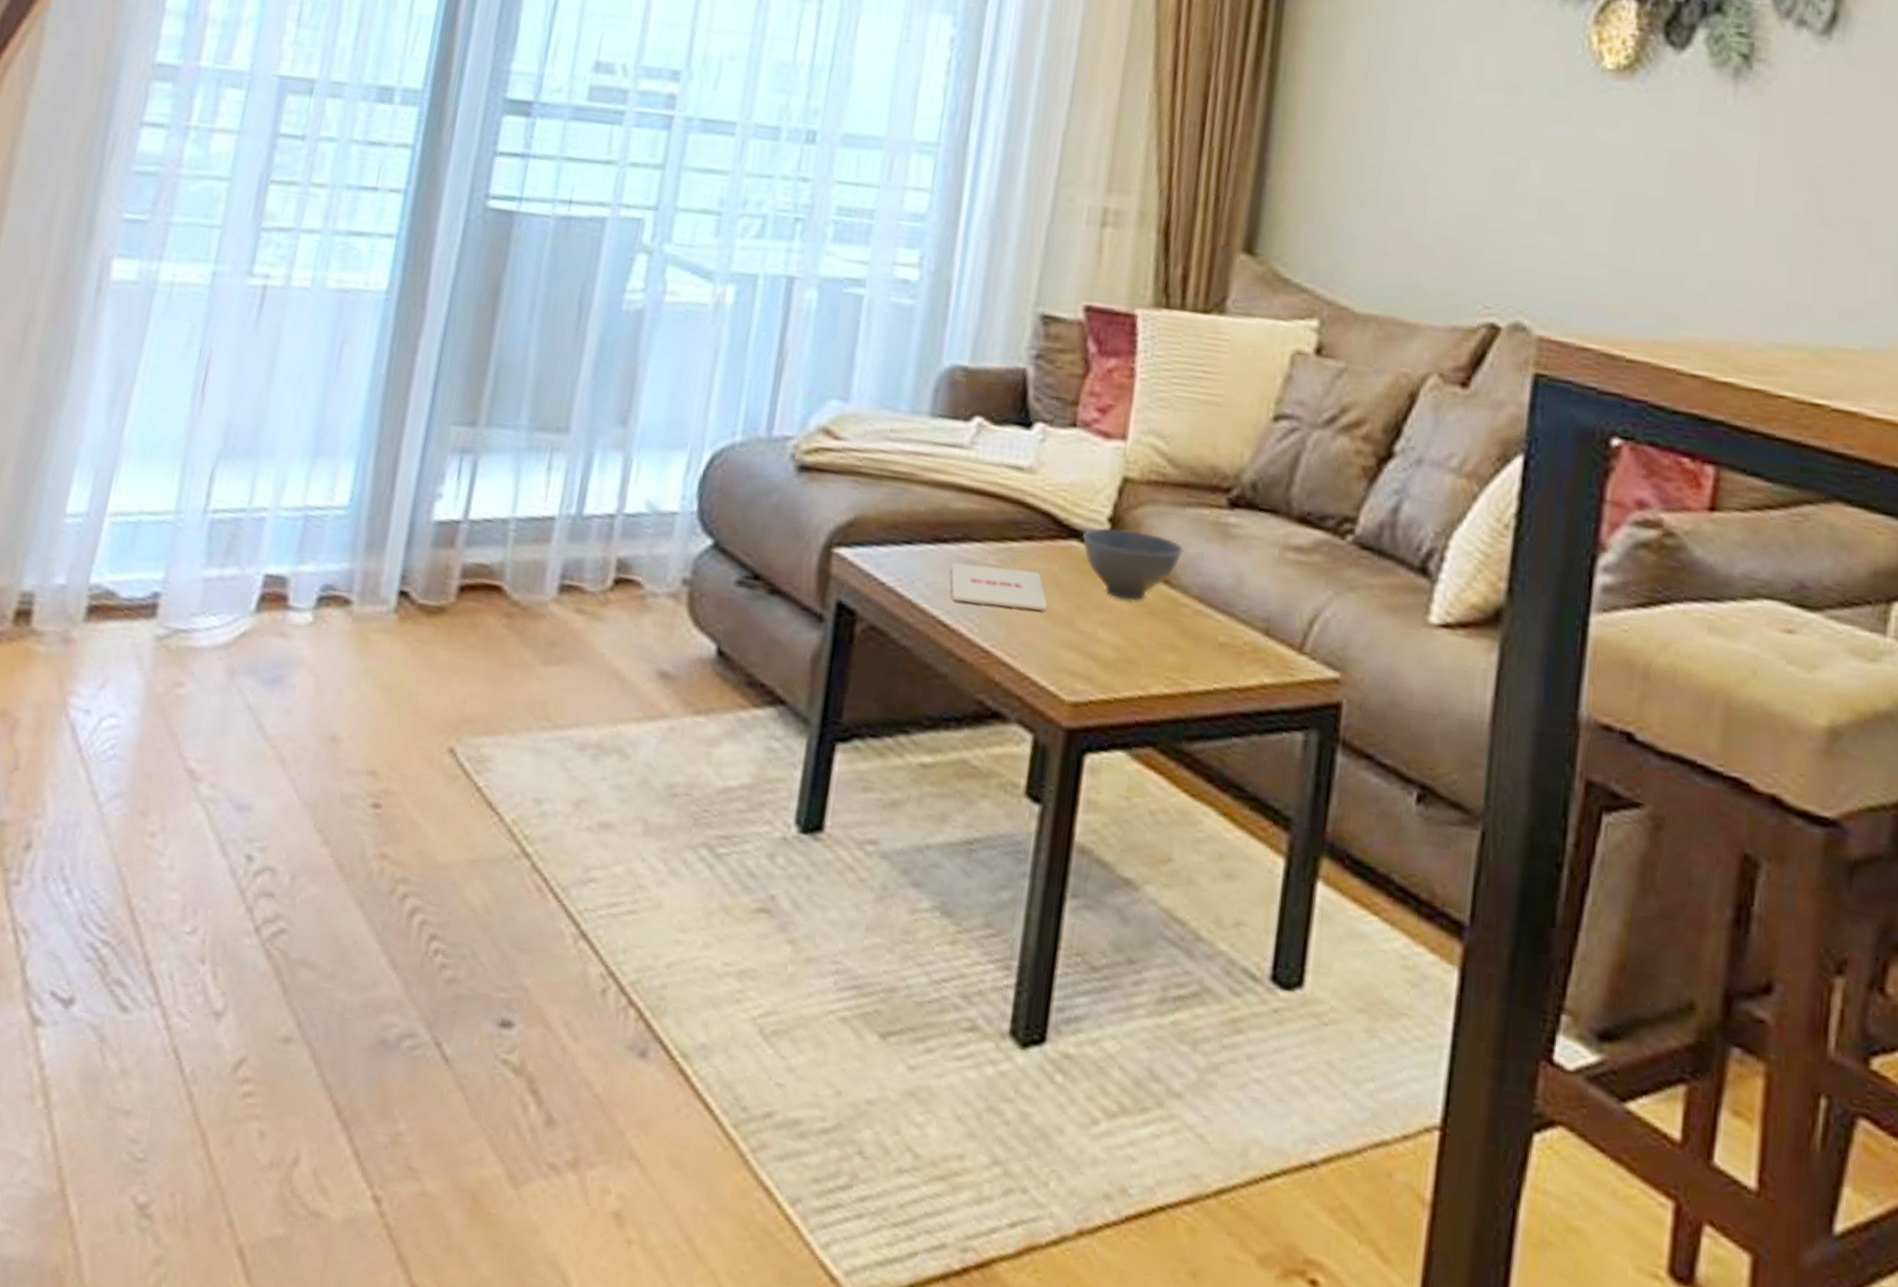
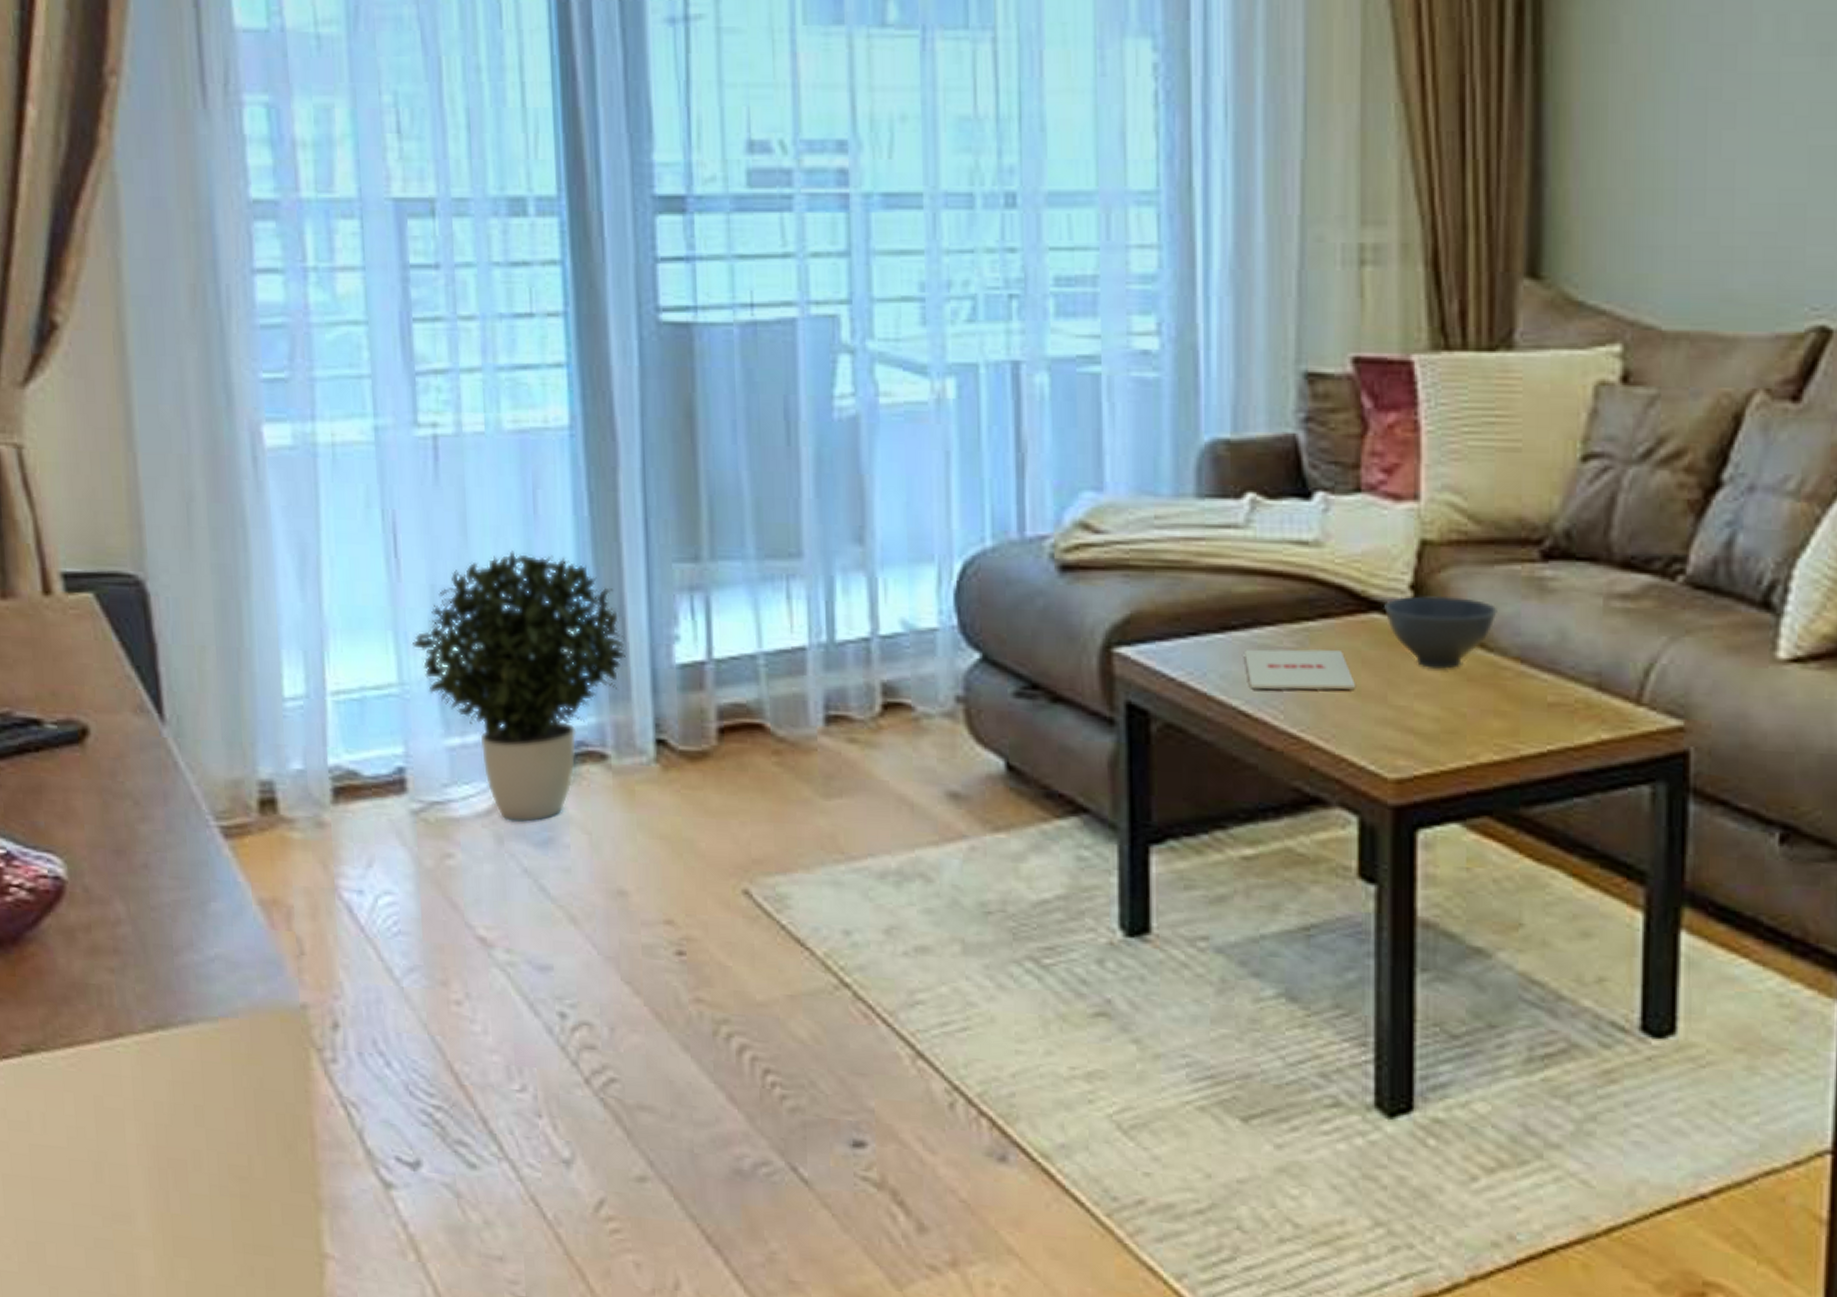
potted plant: none [196,398,393,659] -> present [411,551,626,822]

